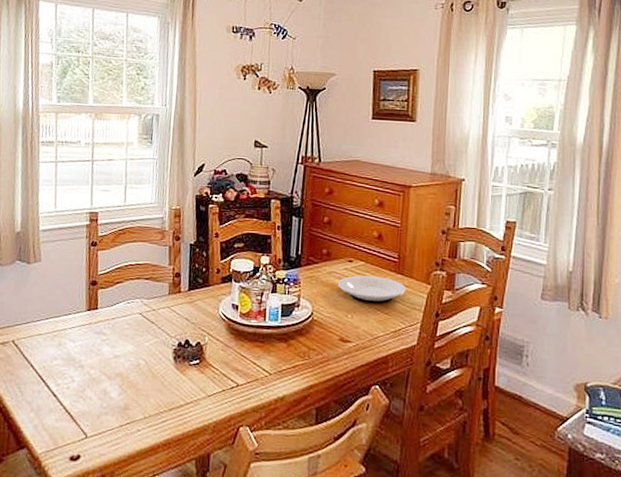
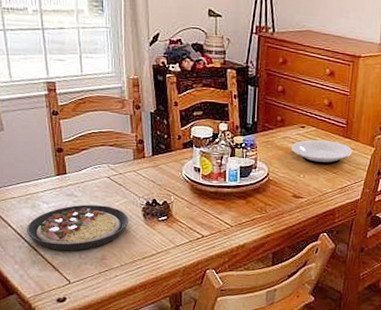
plate: none [48,344,158,398] -> present [27,204,129,251]

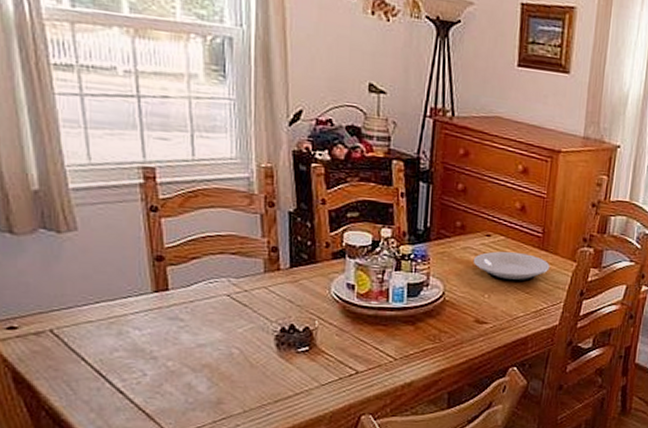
plate: present [27,204,129,251] -> none [109,331,257,393]

